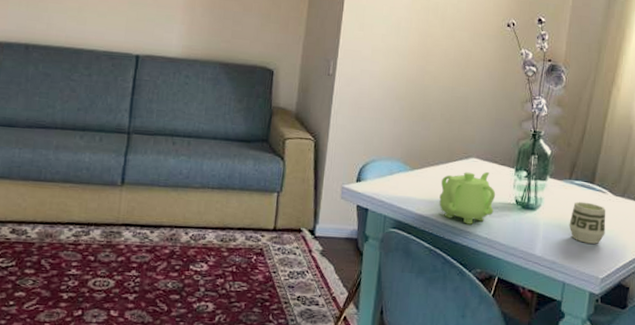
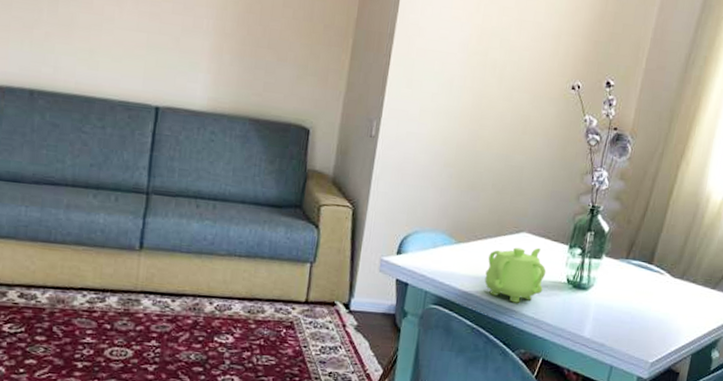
cup: present [569,201,606,244] -> none [621,282,662,327]

